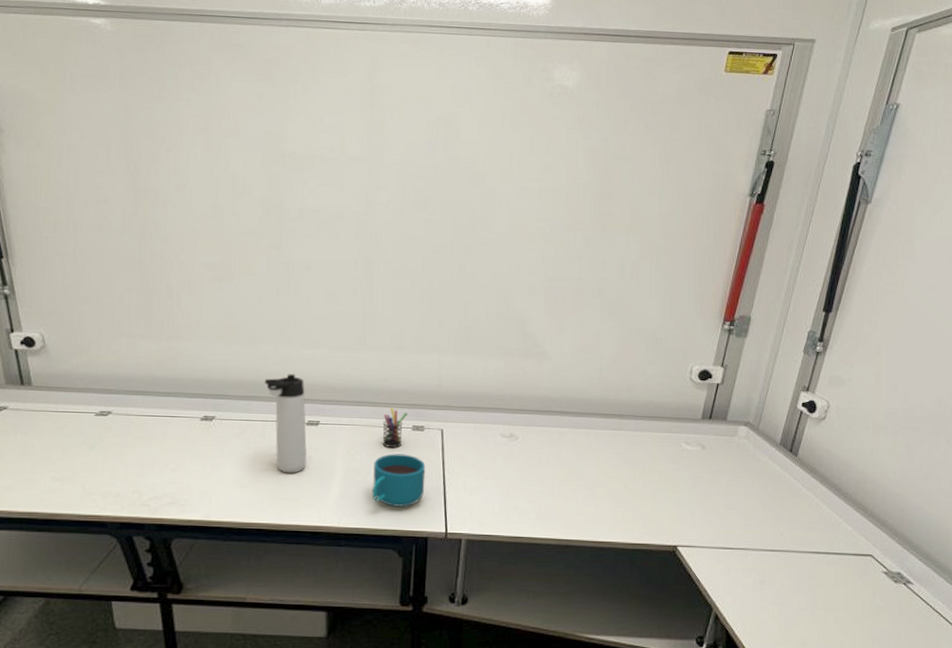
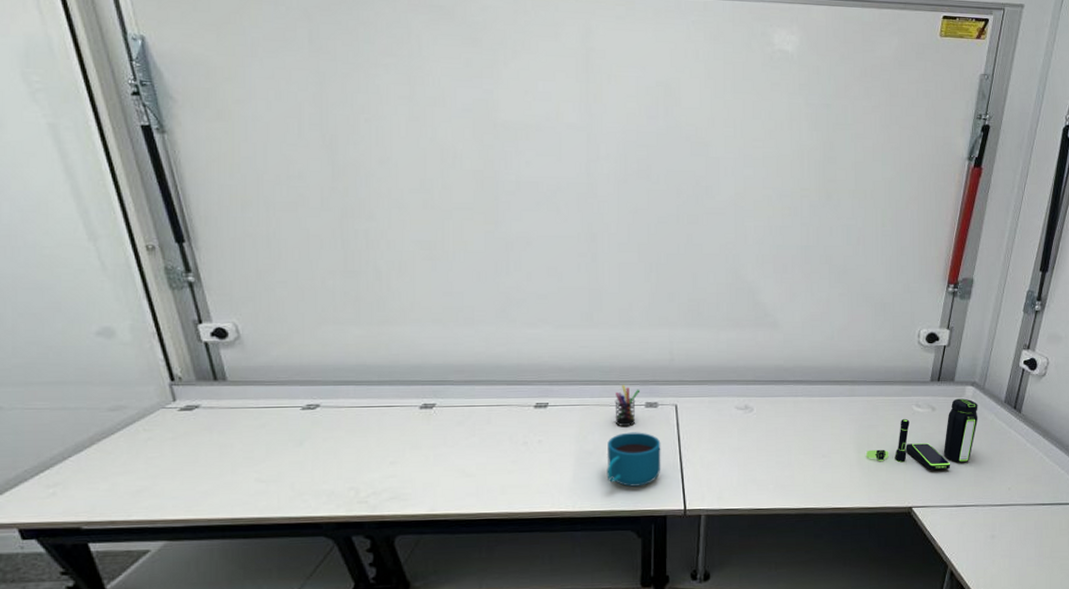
thermos bottle: present [264,374,307,473] -> none [487,355,537,459]
speaker: none [631,438,751,510] -> present [866,398,978,470]

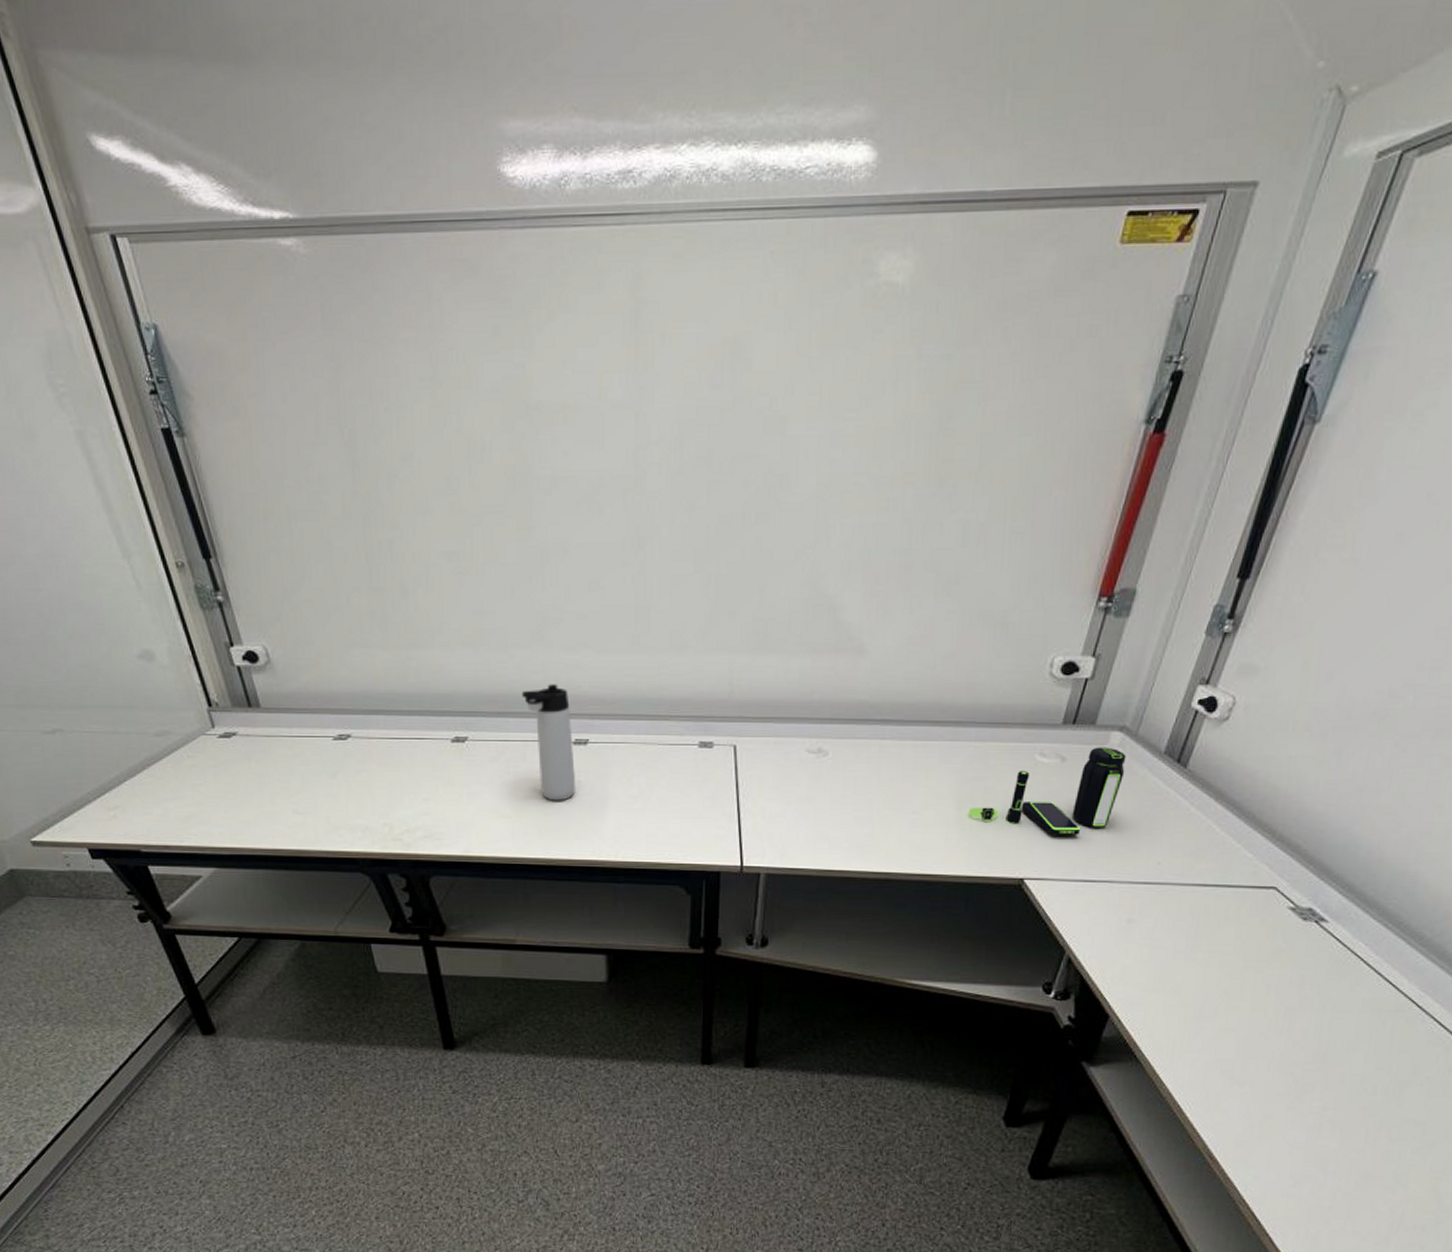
thermos bottle: none [487,355,537,459] -> present [521,684,576,801]
cup: present [606,432,661,487] -> none [653,775,716,837]
pen holder: present [615,384,641,426] -> none [663,719,694,768]

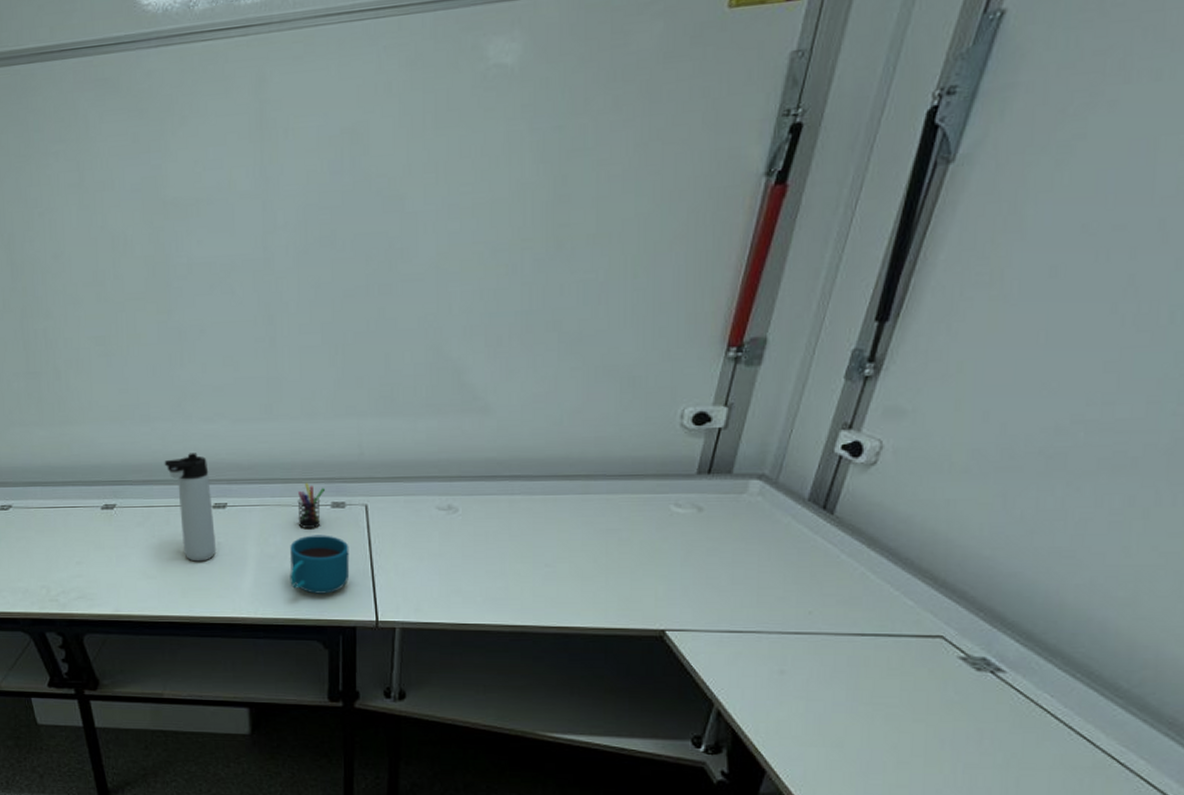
cup: none [653,775,716,837] -> present [290,535,350,594]
pen holder: none [663,719,694,768] -> present [297,482,326,528]
speaker: present [969,747,1127,835] -> none [604,495,767,585]

